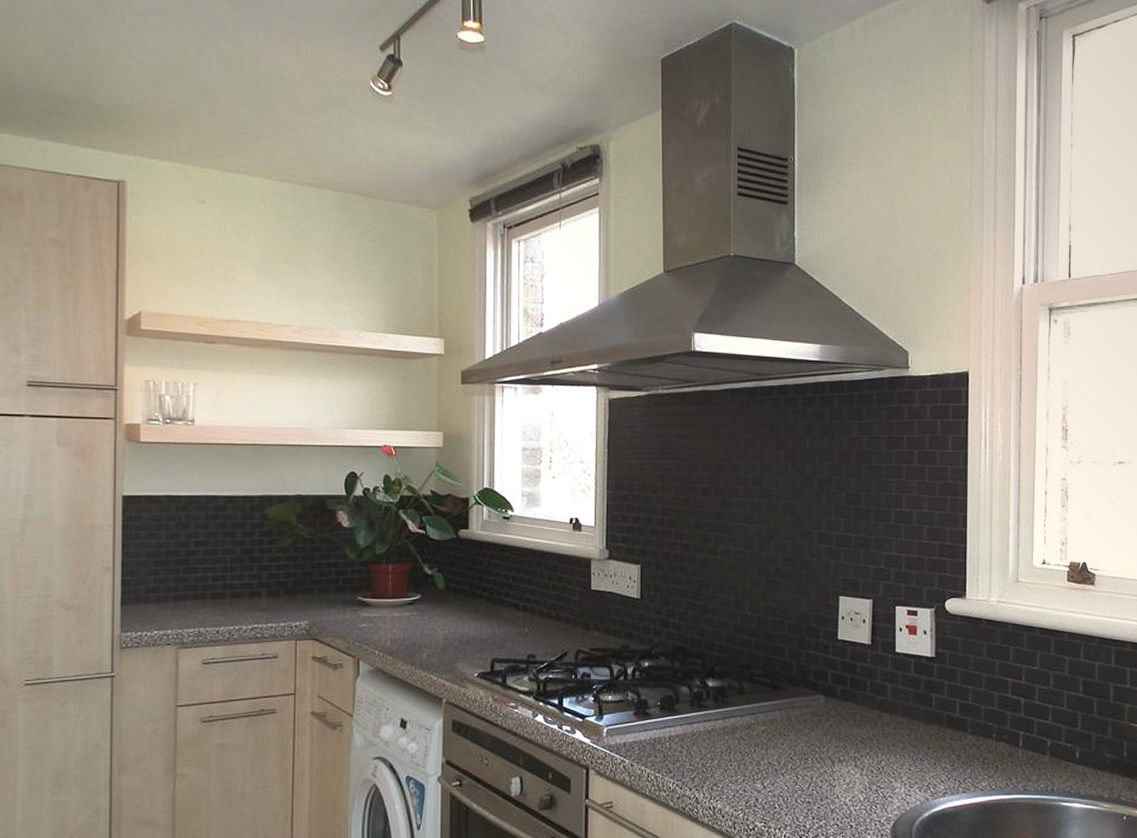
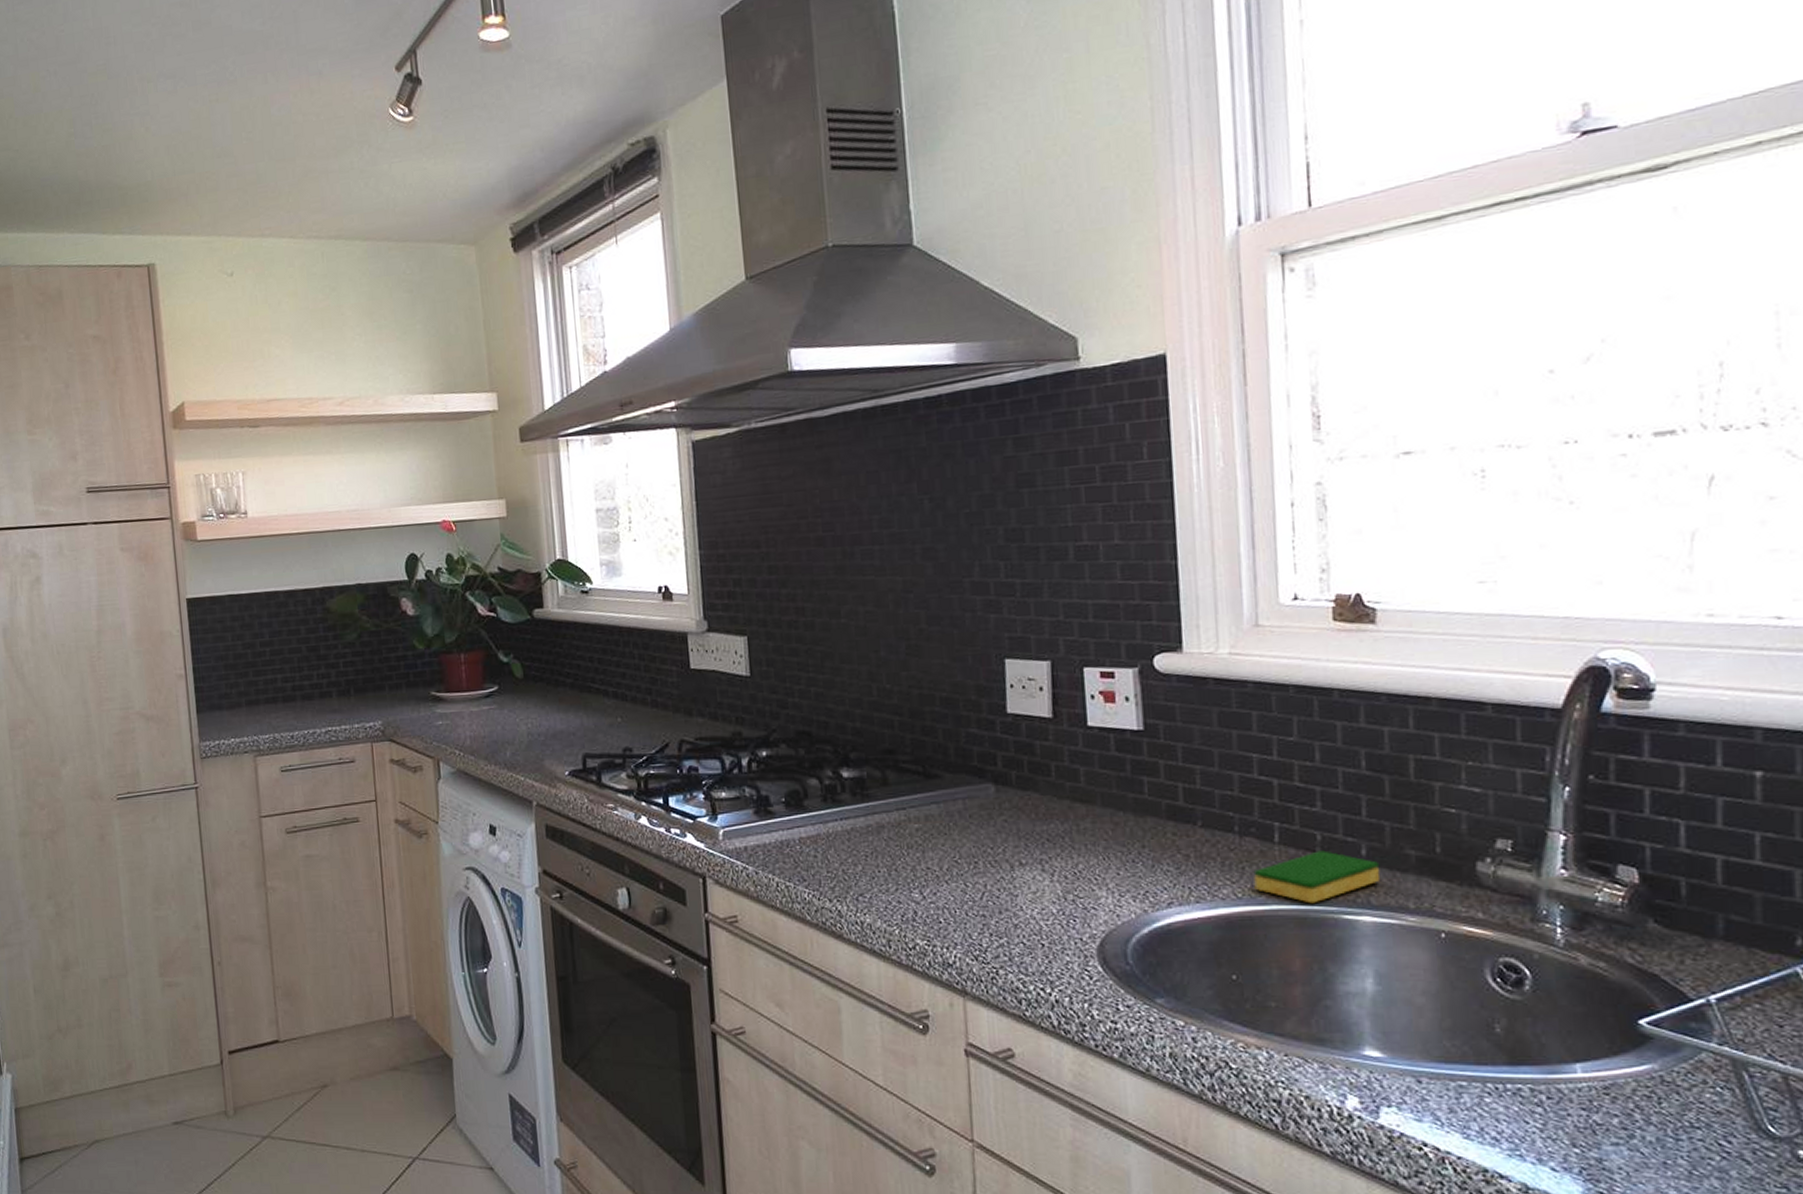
dish sponge: none [1004,753,1087,794] -> present [1253,850,1381,904]

